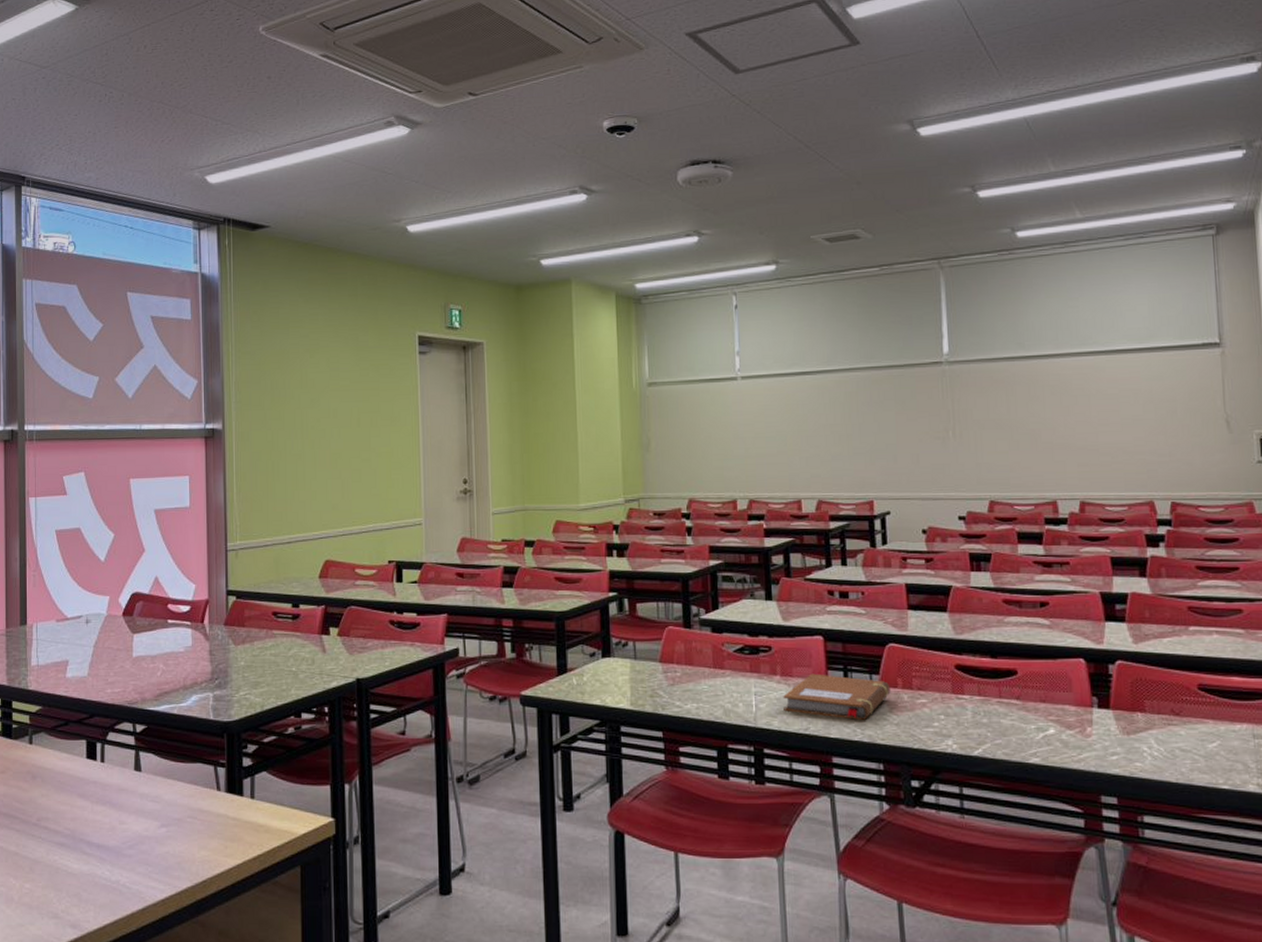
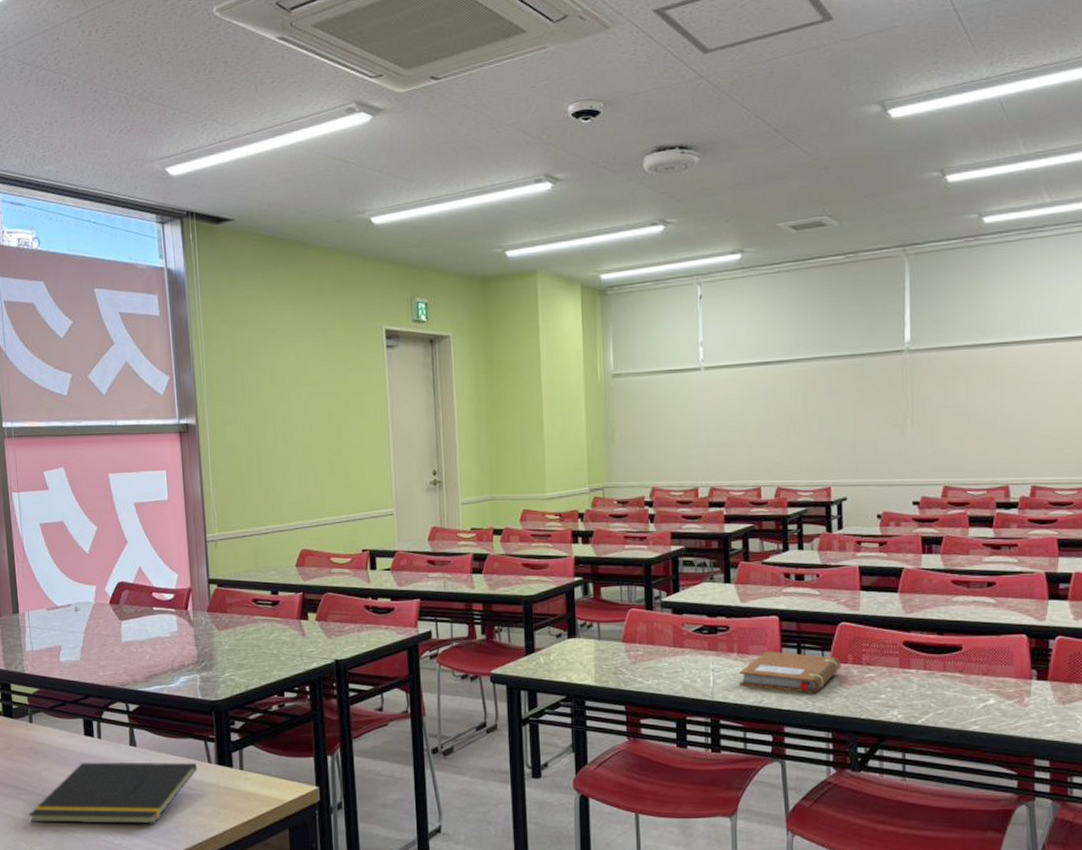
notepad: none [21,788,206,860] -> present [29,761,198,825]

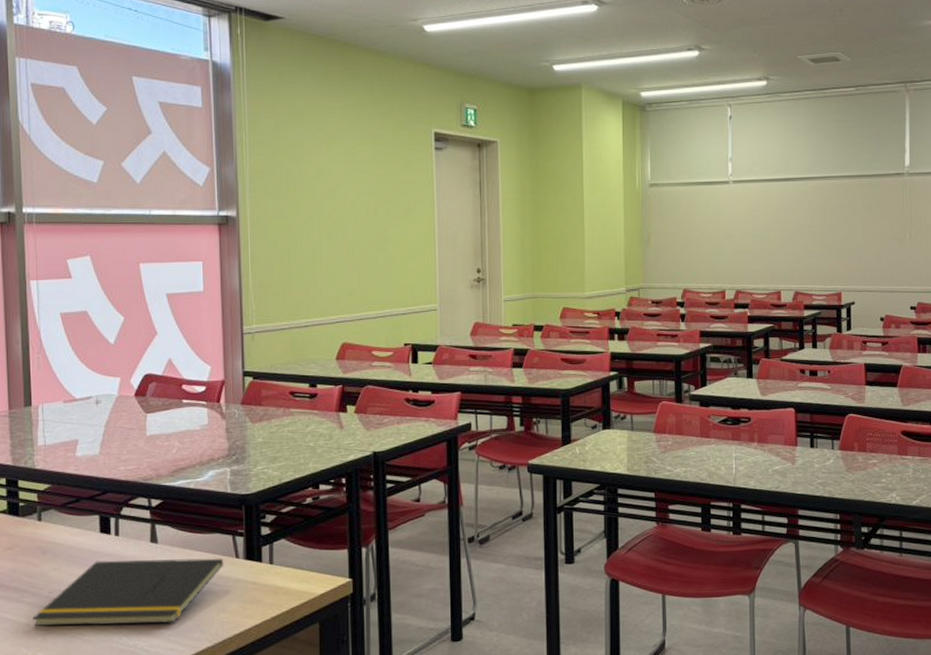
notebook: present [739,651,841,694] -> none [759,440,848,479]

